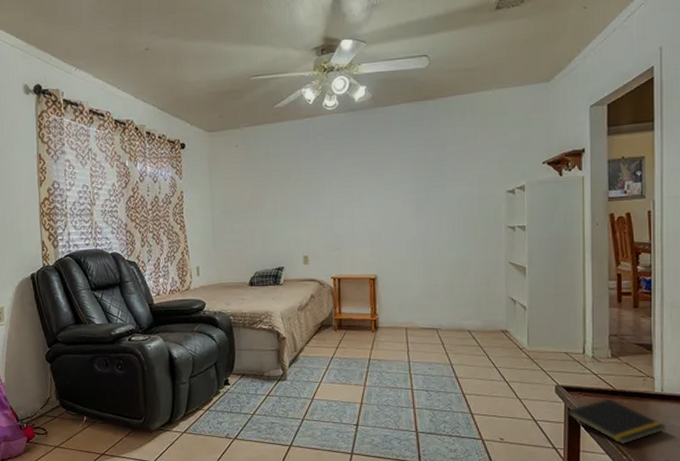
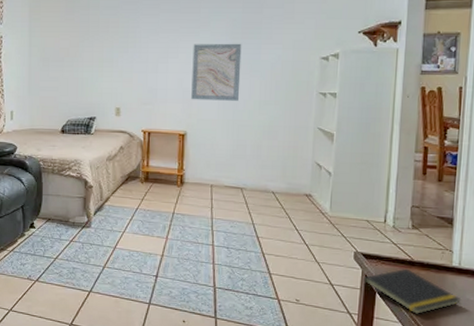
wall art: none [377,182,428,243] -> present [191,43,242,101]

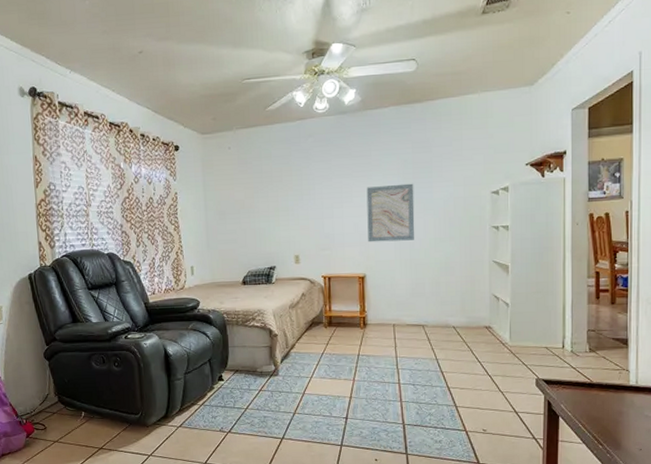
notepad: present [363,268,462,315] -> none [547,391,641,435]

